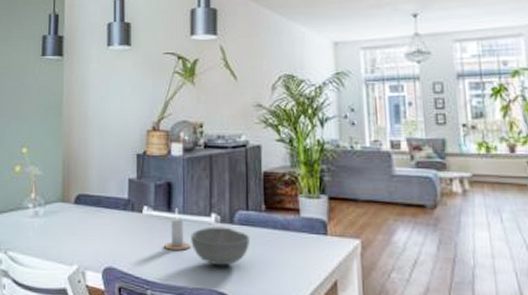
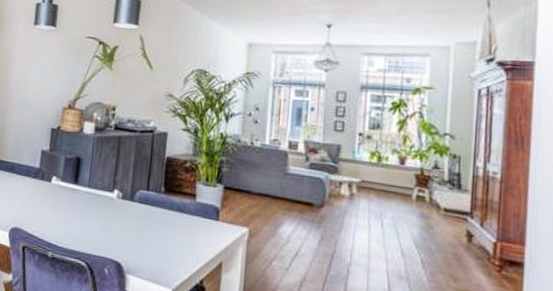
candle: present [164,209,191,250] -> none [68,182,92,220]
bowl: present [191,226,250,266] -> none [92,201,147,239]

